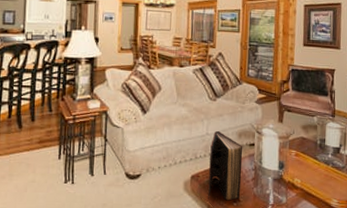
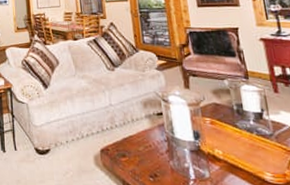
book: present [208,130,243,201] -> none [115,101,157,176]

